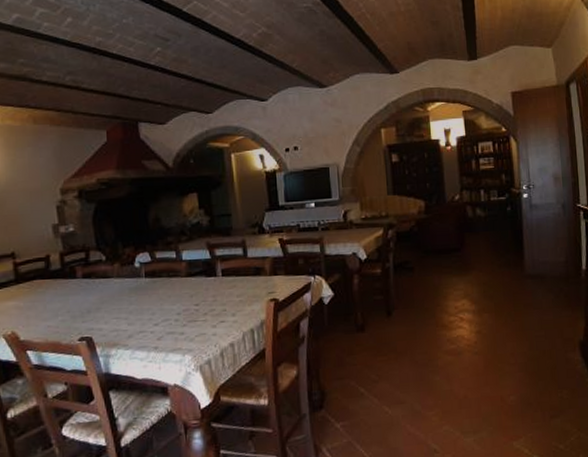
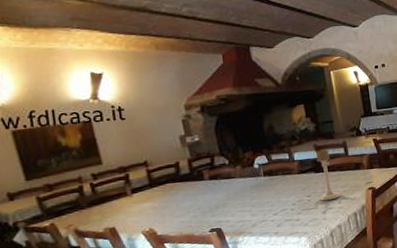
candle holder: none [208,248,236,312] -> present [316,149,341,201]

